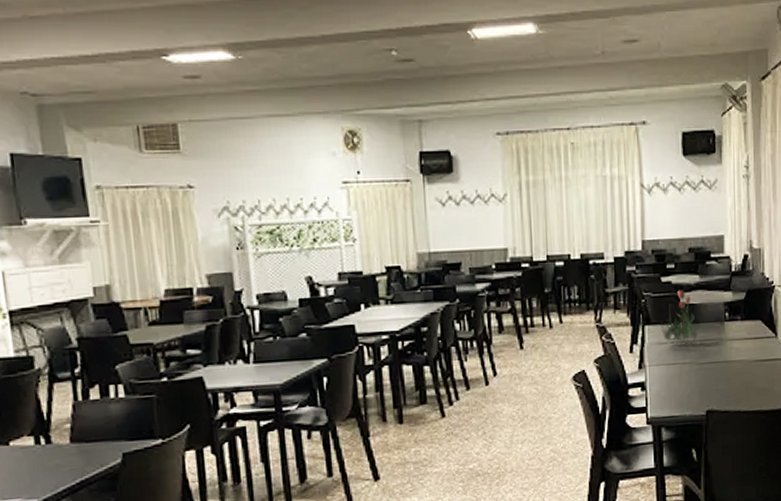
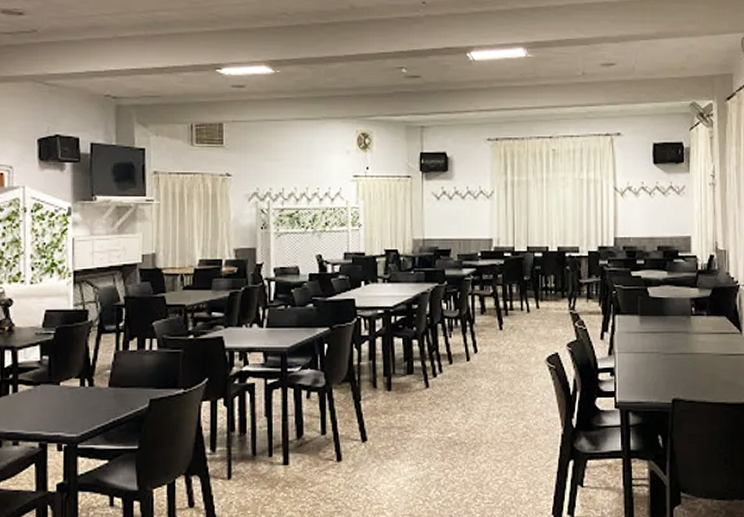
flower: present [660,289,701,346] -> none [630,284,668,336]

